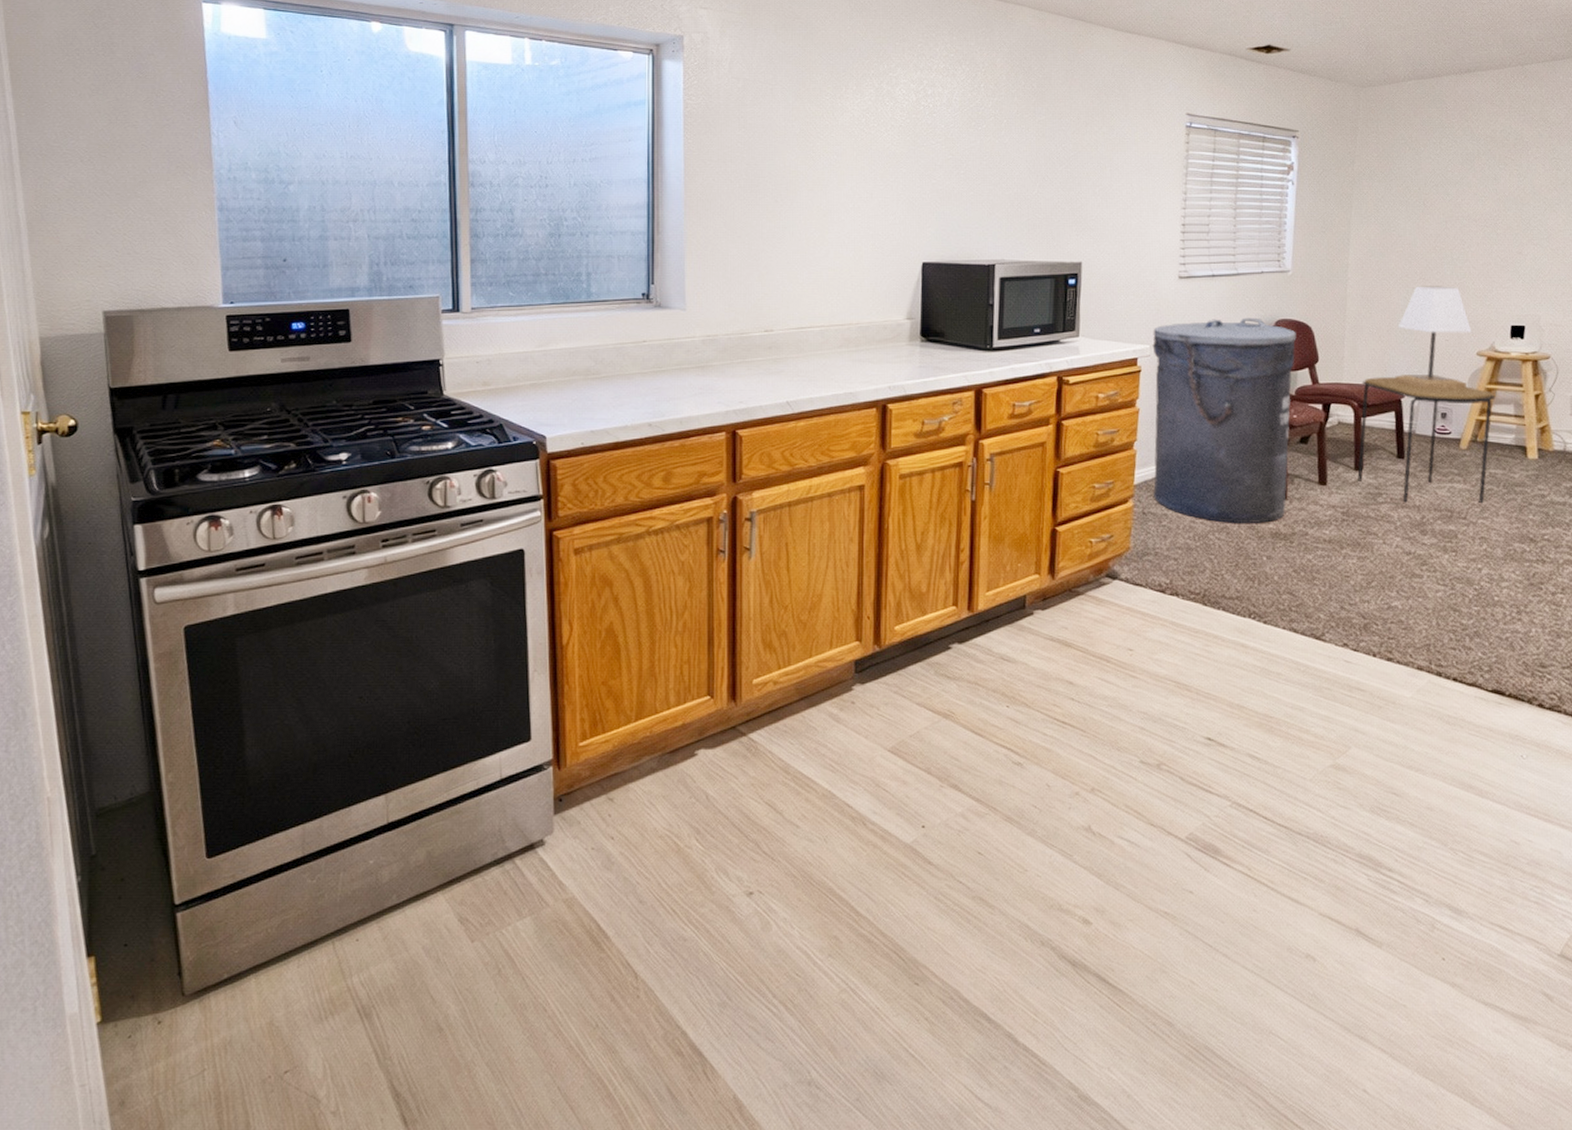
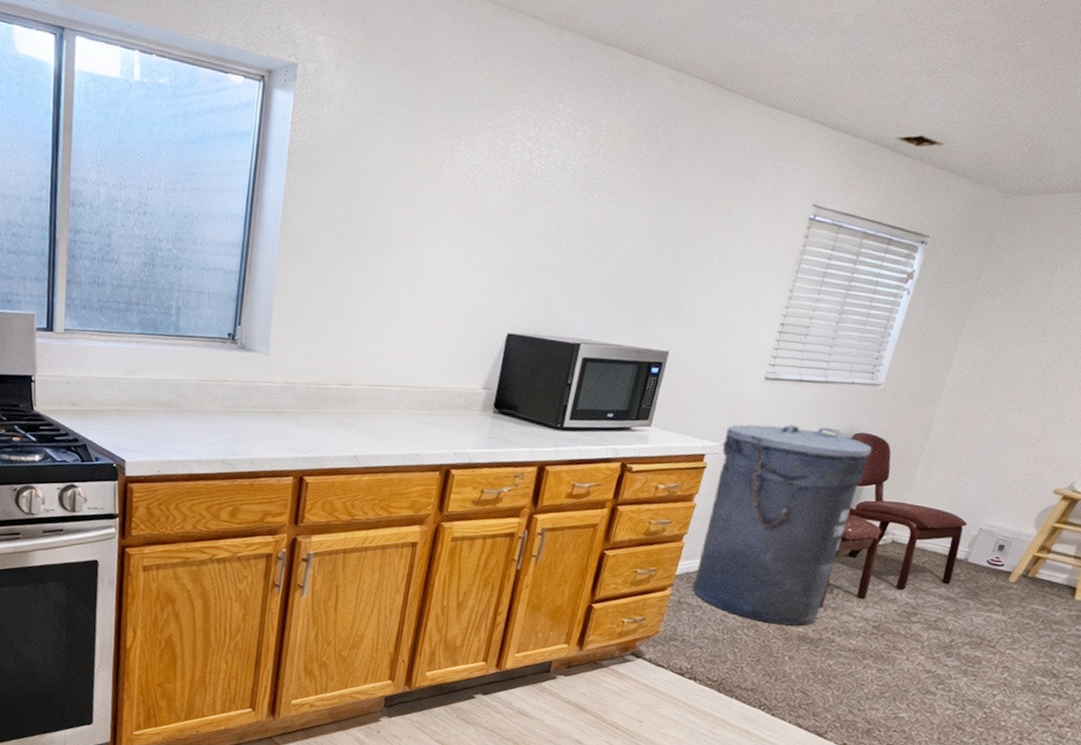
side table: present [1357,376,1496,503] -> none [897,501,1060,635]
lamp: present [1395,286,1472,389] -> none [961,415,1056,525]

